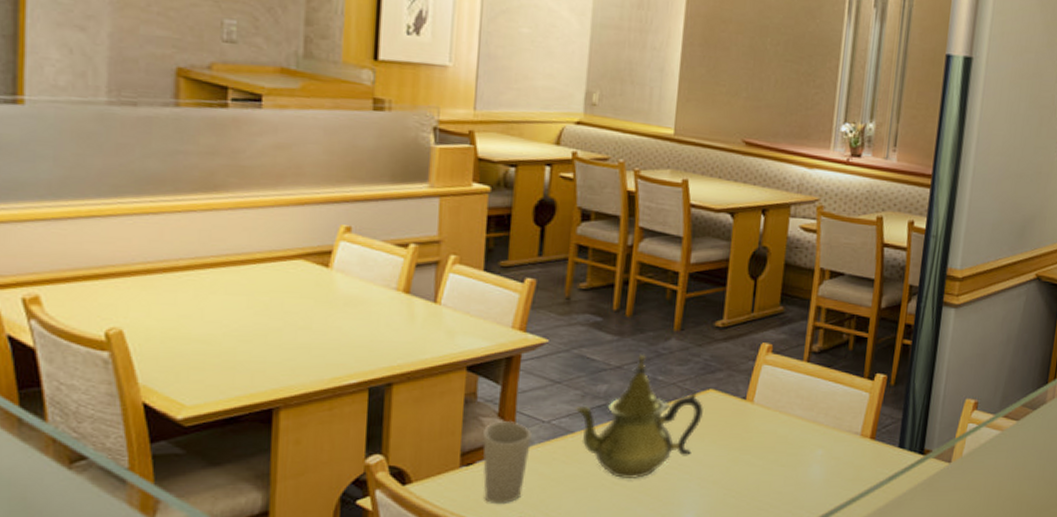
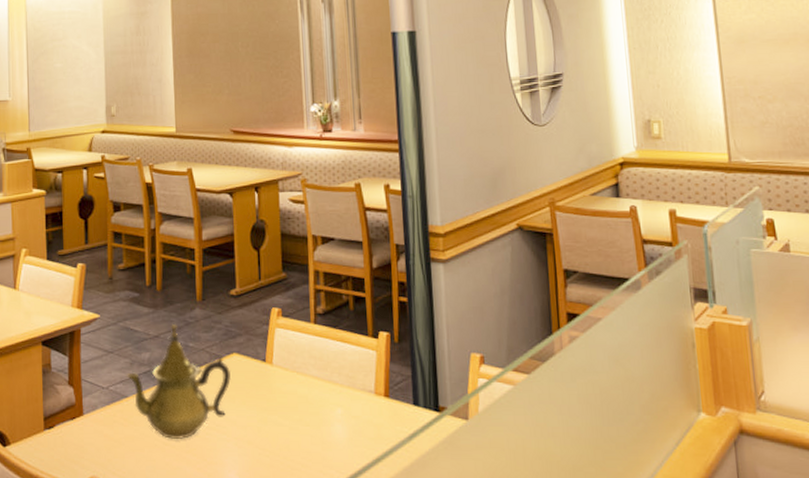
cup: present [481,420,532,505] -> none [58,387,96,464]

